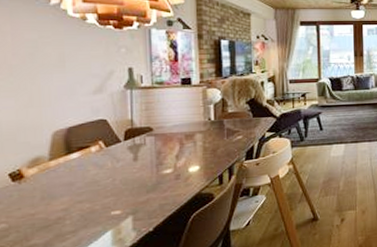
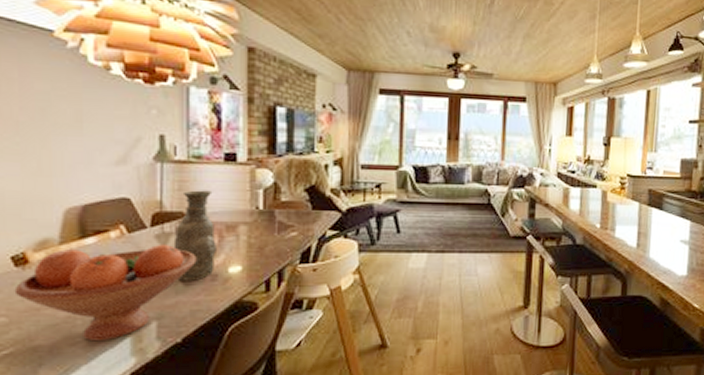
fruit bowl: none [12,153,163,237] -> present [14,243,197,342]
vase: none [143,108,178,182] -> present [173,190,216,281]

